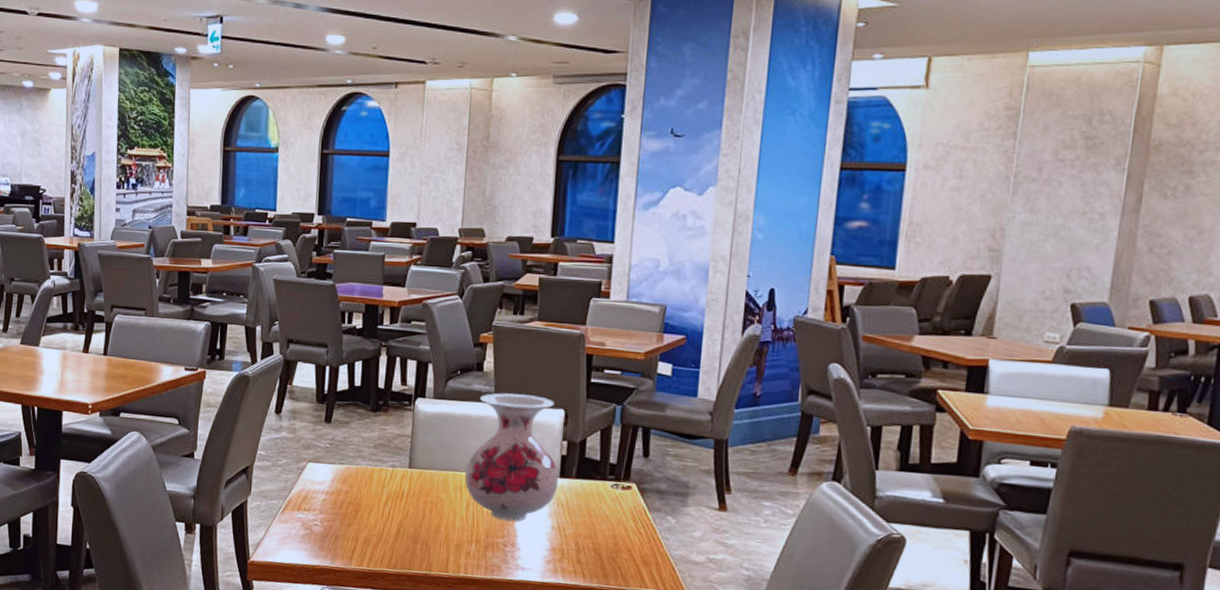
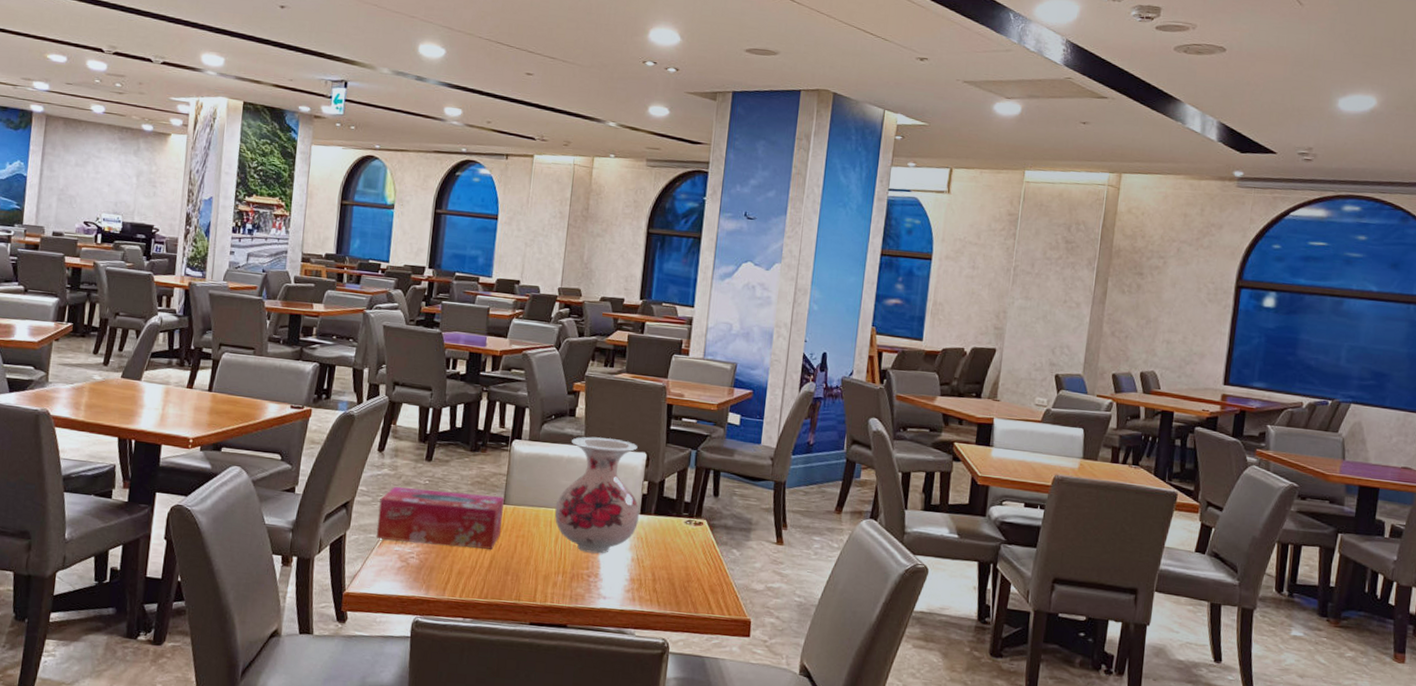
tissue box: none [277,451,409,517] -> present [375,487,504,549]

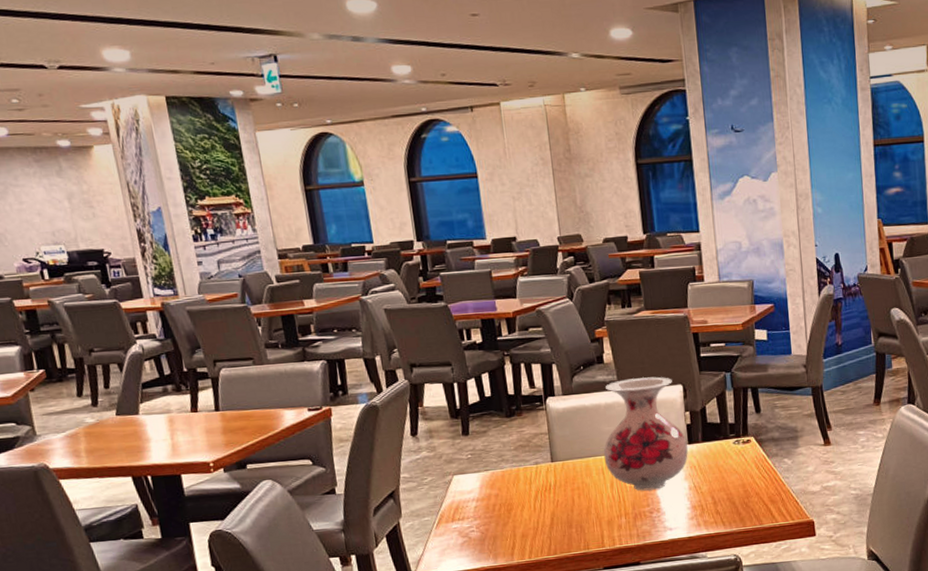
tissue box: present [375,487,504,549] -> none [425,455,555,520]

